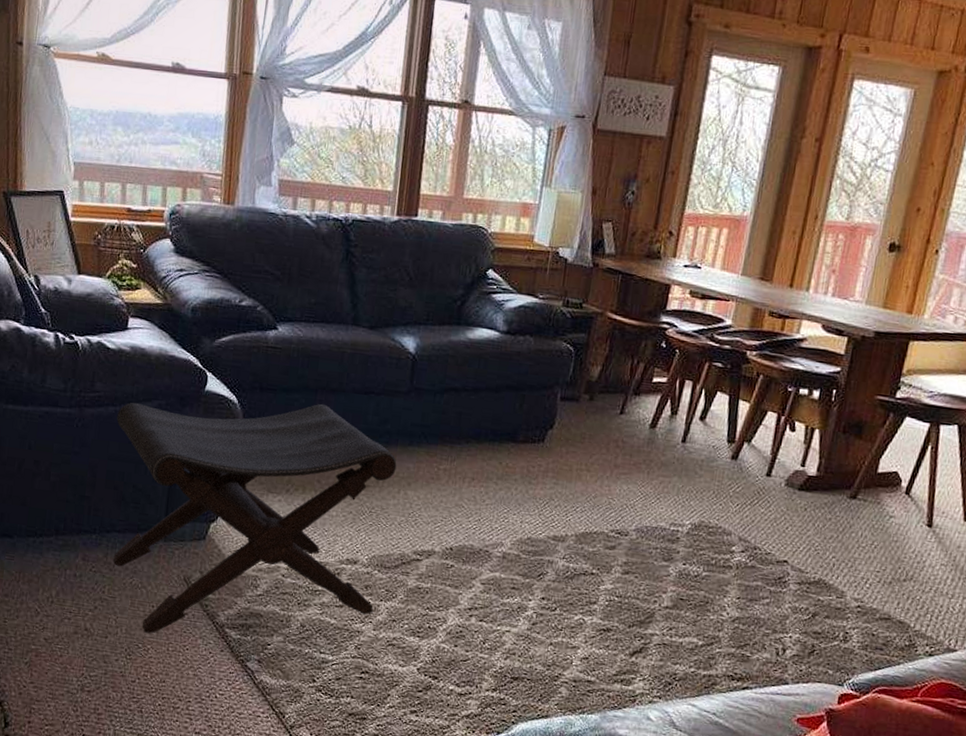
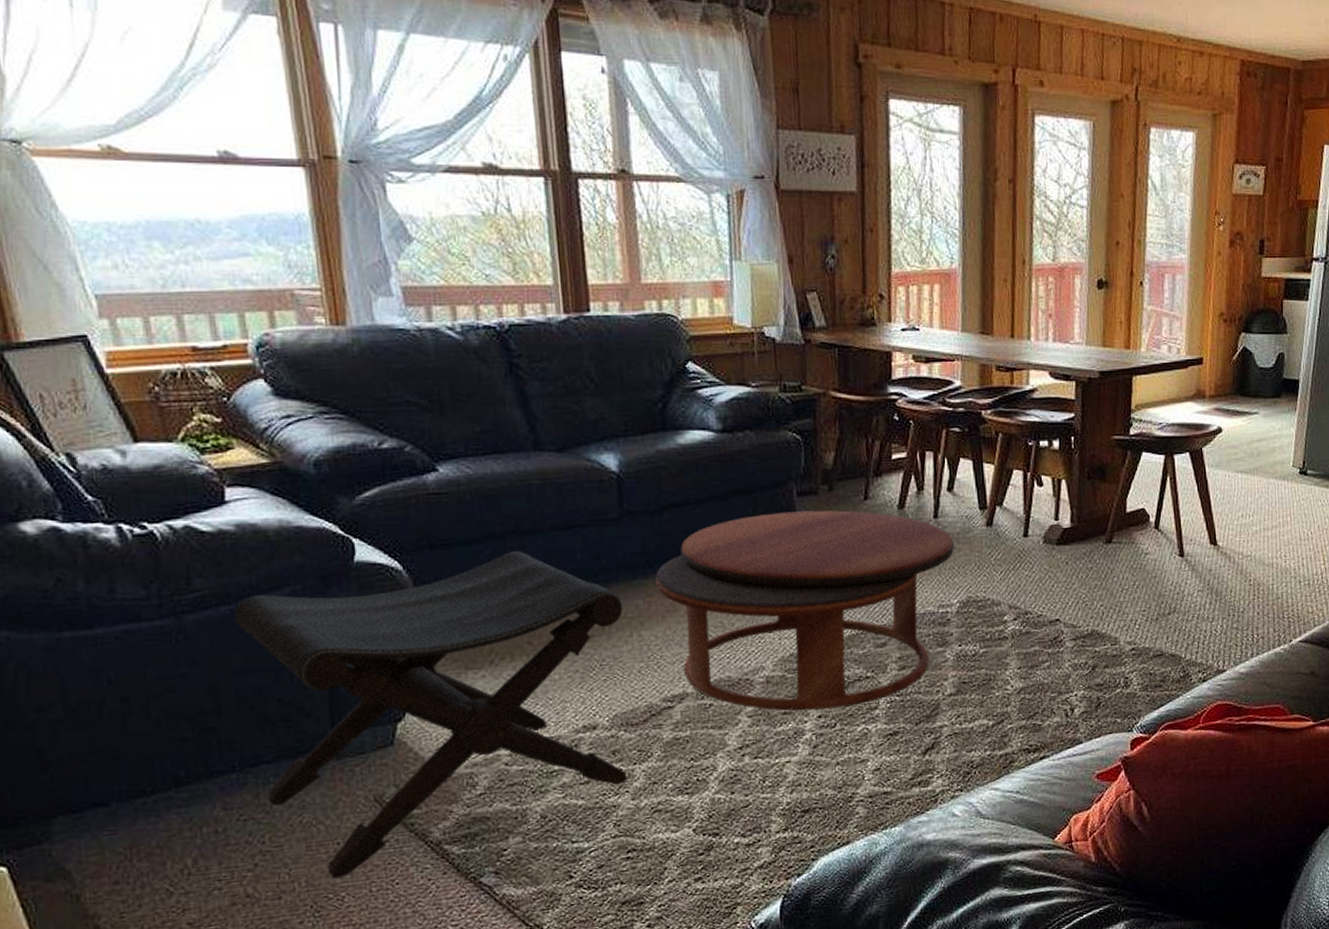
coffee table: none [427,410,697,596] -> present [655,510,954,711]

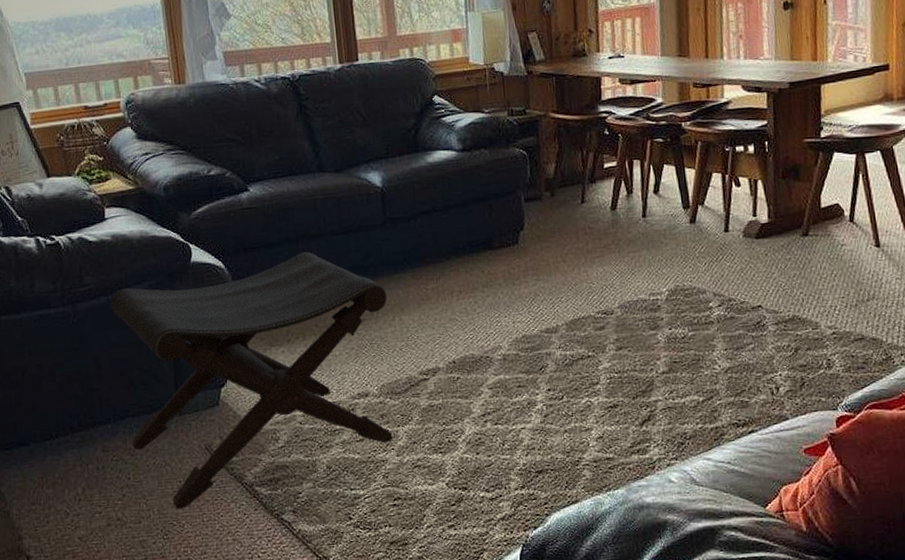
coffee table: present [655,510,954,711] -> none [412,213,662,385]

